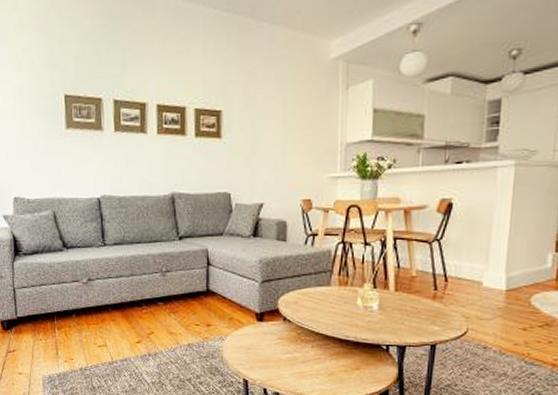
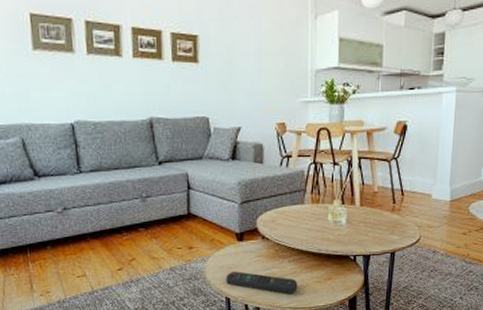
remote control: none [244,353,322,381] -> present [226,271,298,294]

